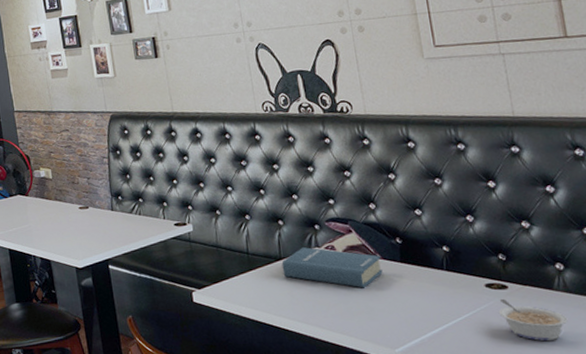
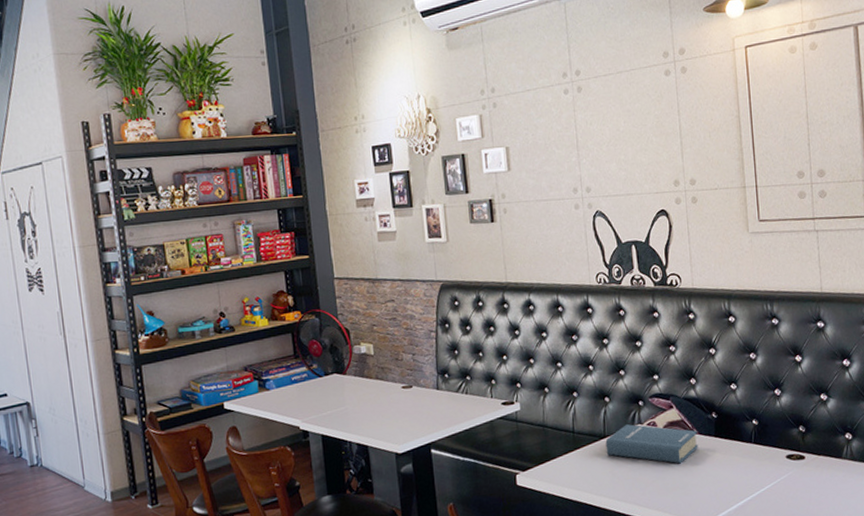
legume: present [498,298,568,341] -> none [795,468,852,507]

